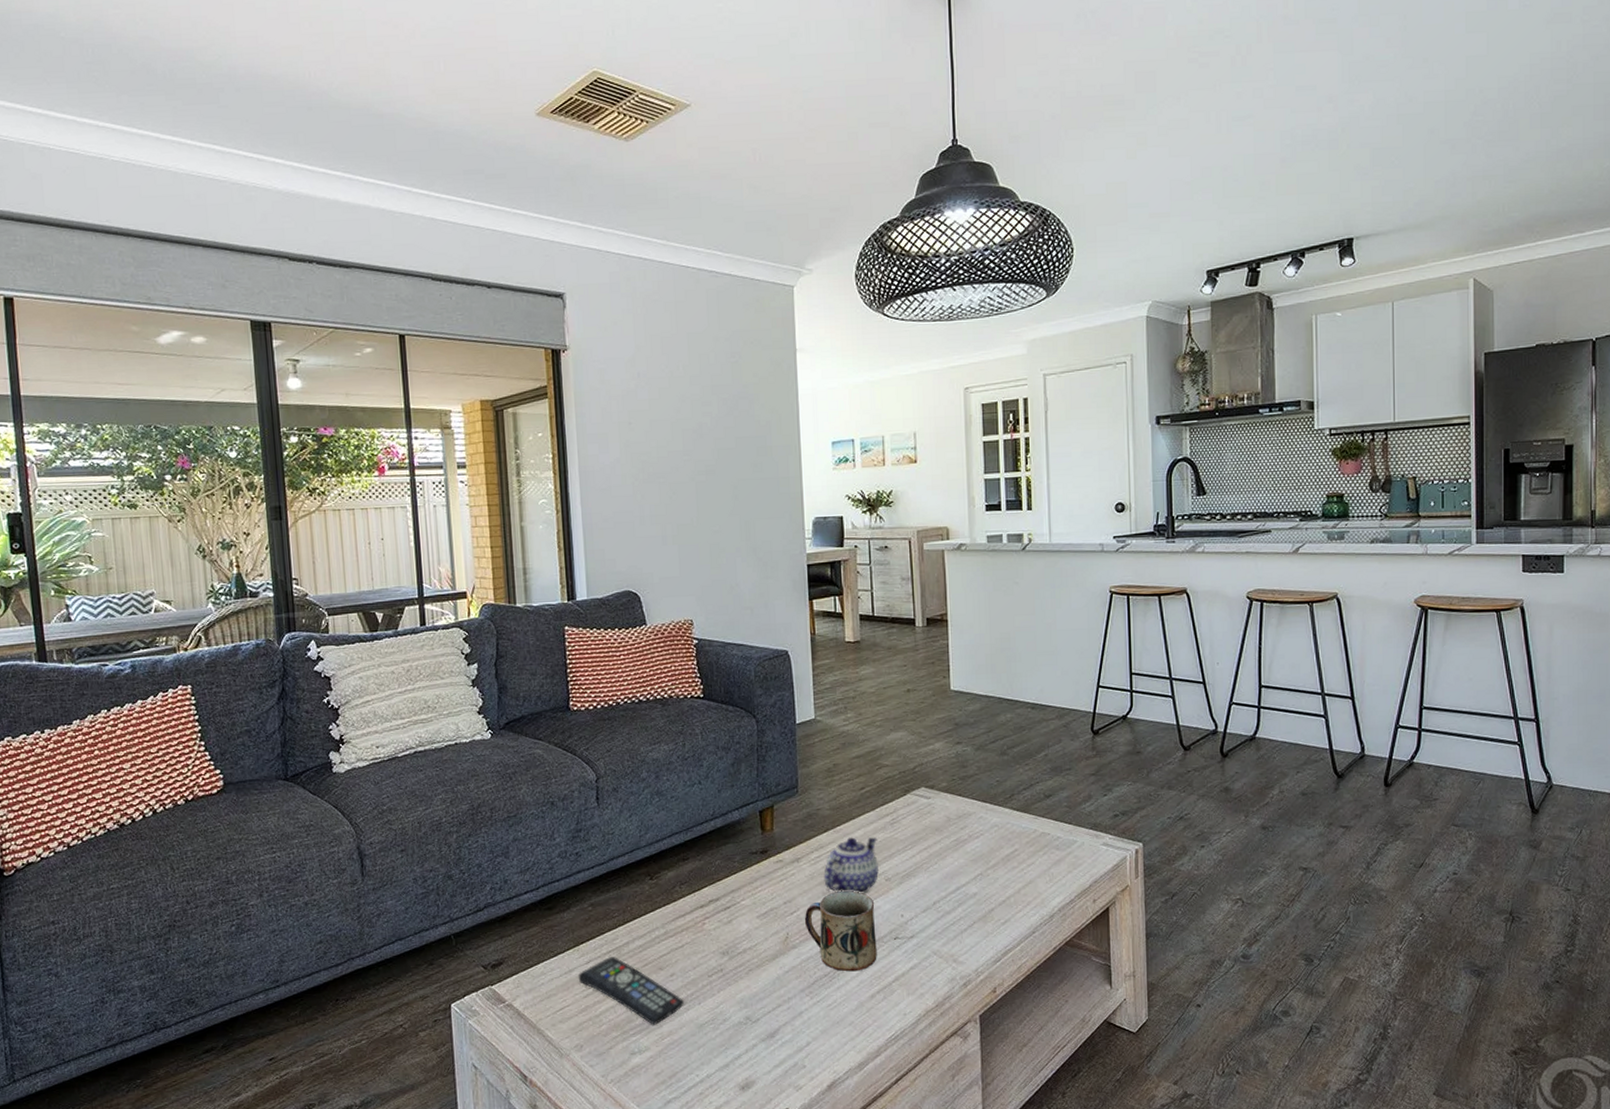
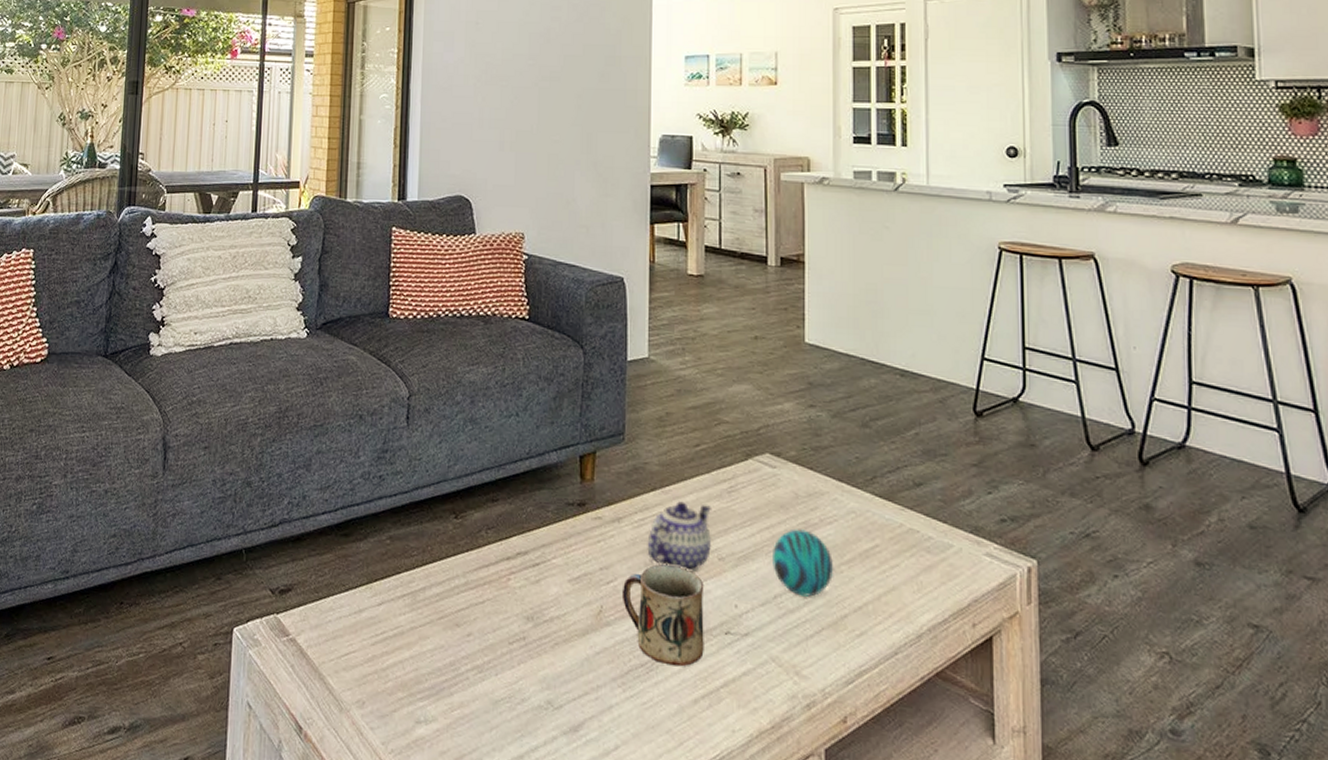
remote control: present [578,957,685,1025] -> none [367,601,481,692]
decorative ball: none [930,845,981,899] -> present [773,529,833,597]

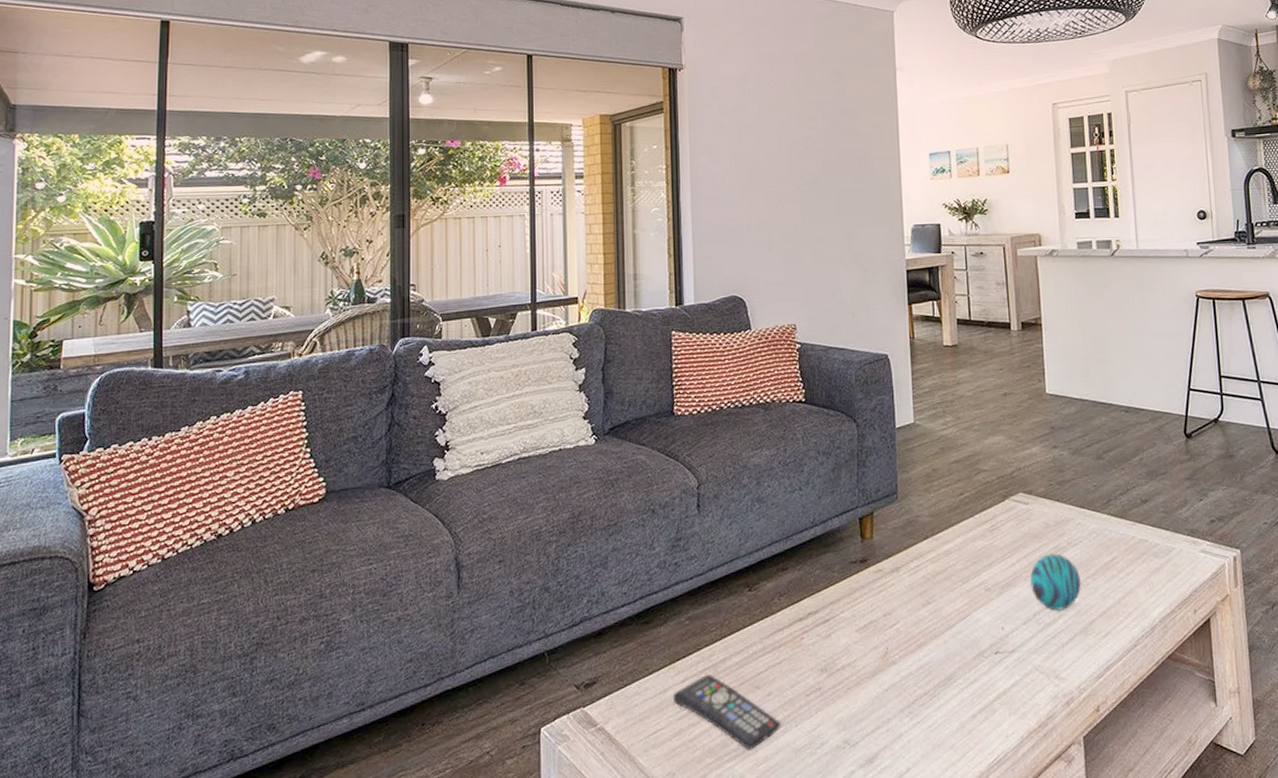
remote control: none [367,601,481,692] -> present [672,675,782,750]
mug: present [621,563,704,667] -> none [904,601,978,690]
teapot: present [647,501,712,573] -> none [923,544,979,605]

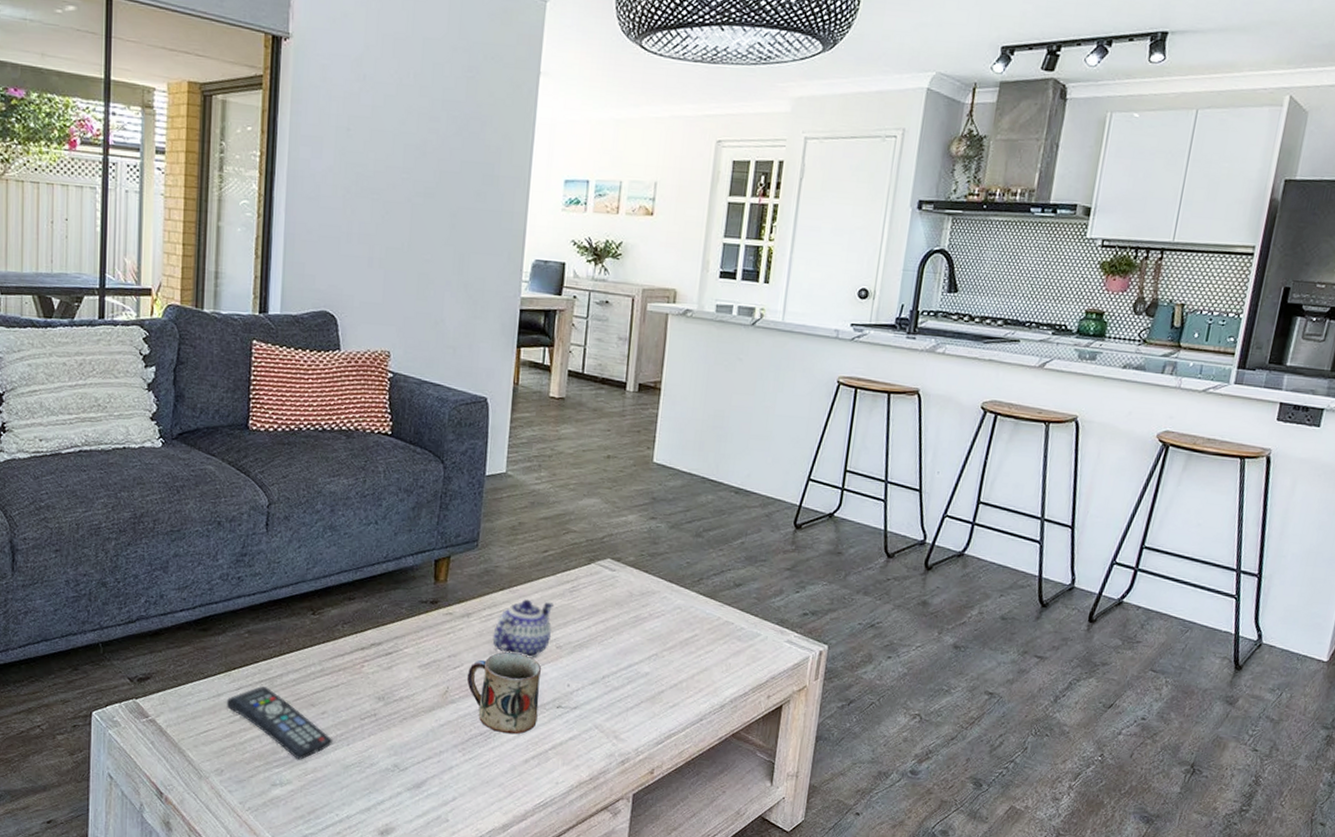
mug: none [904,601,978,690] -> present [466,651,542,734]
teapot: none [923,544,979,605] -> present [492,599,554,659]
decorative ball: present [1030,553,1081,611] -> none [604,622,657,677]

